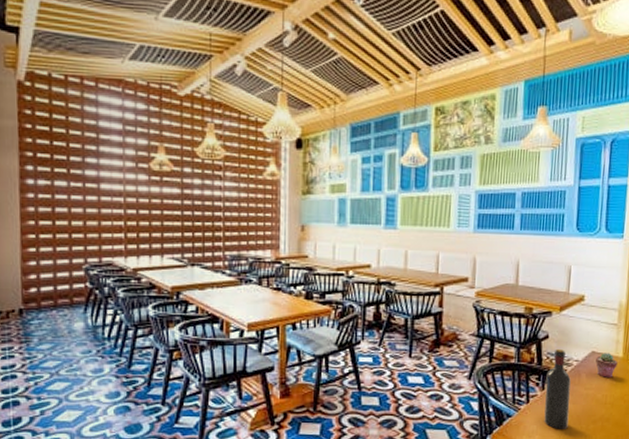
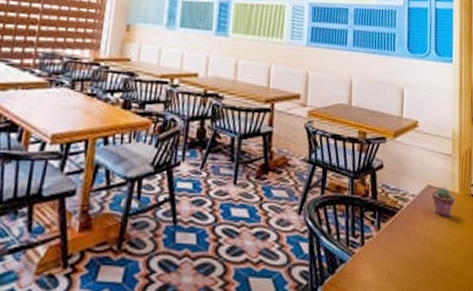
wine bottle: present [544,348,571,429] -> none [380,180,408,280]

